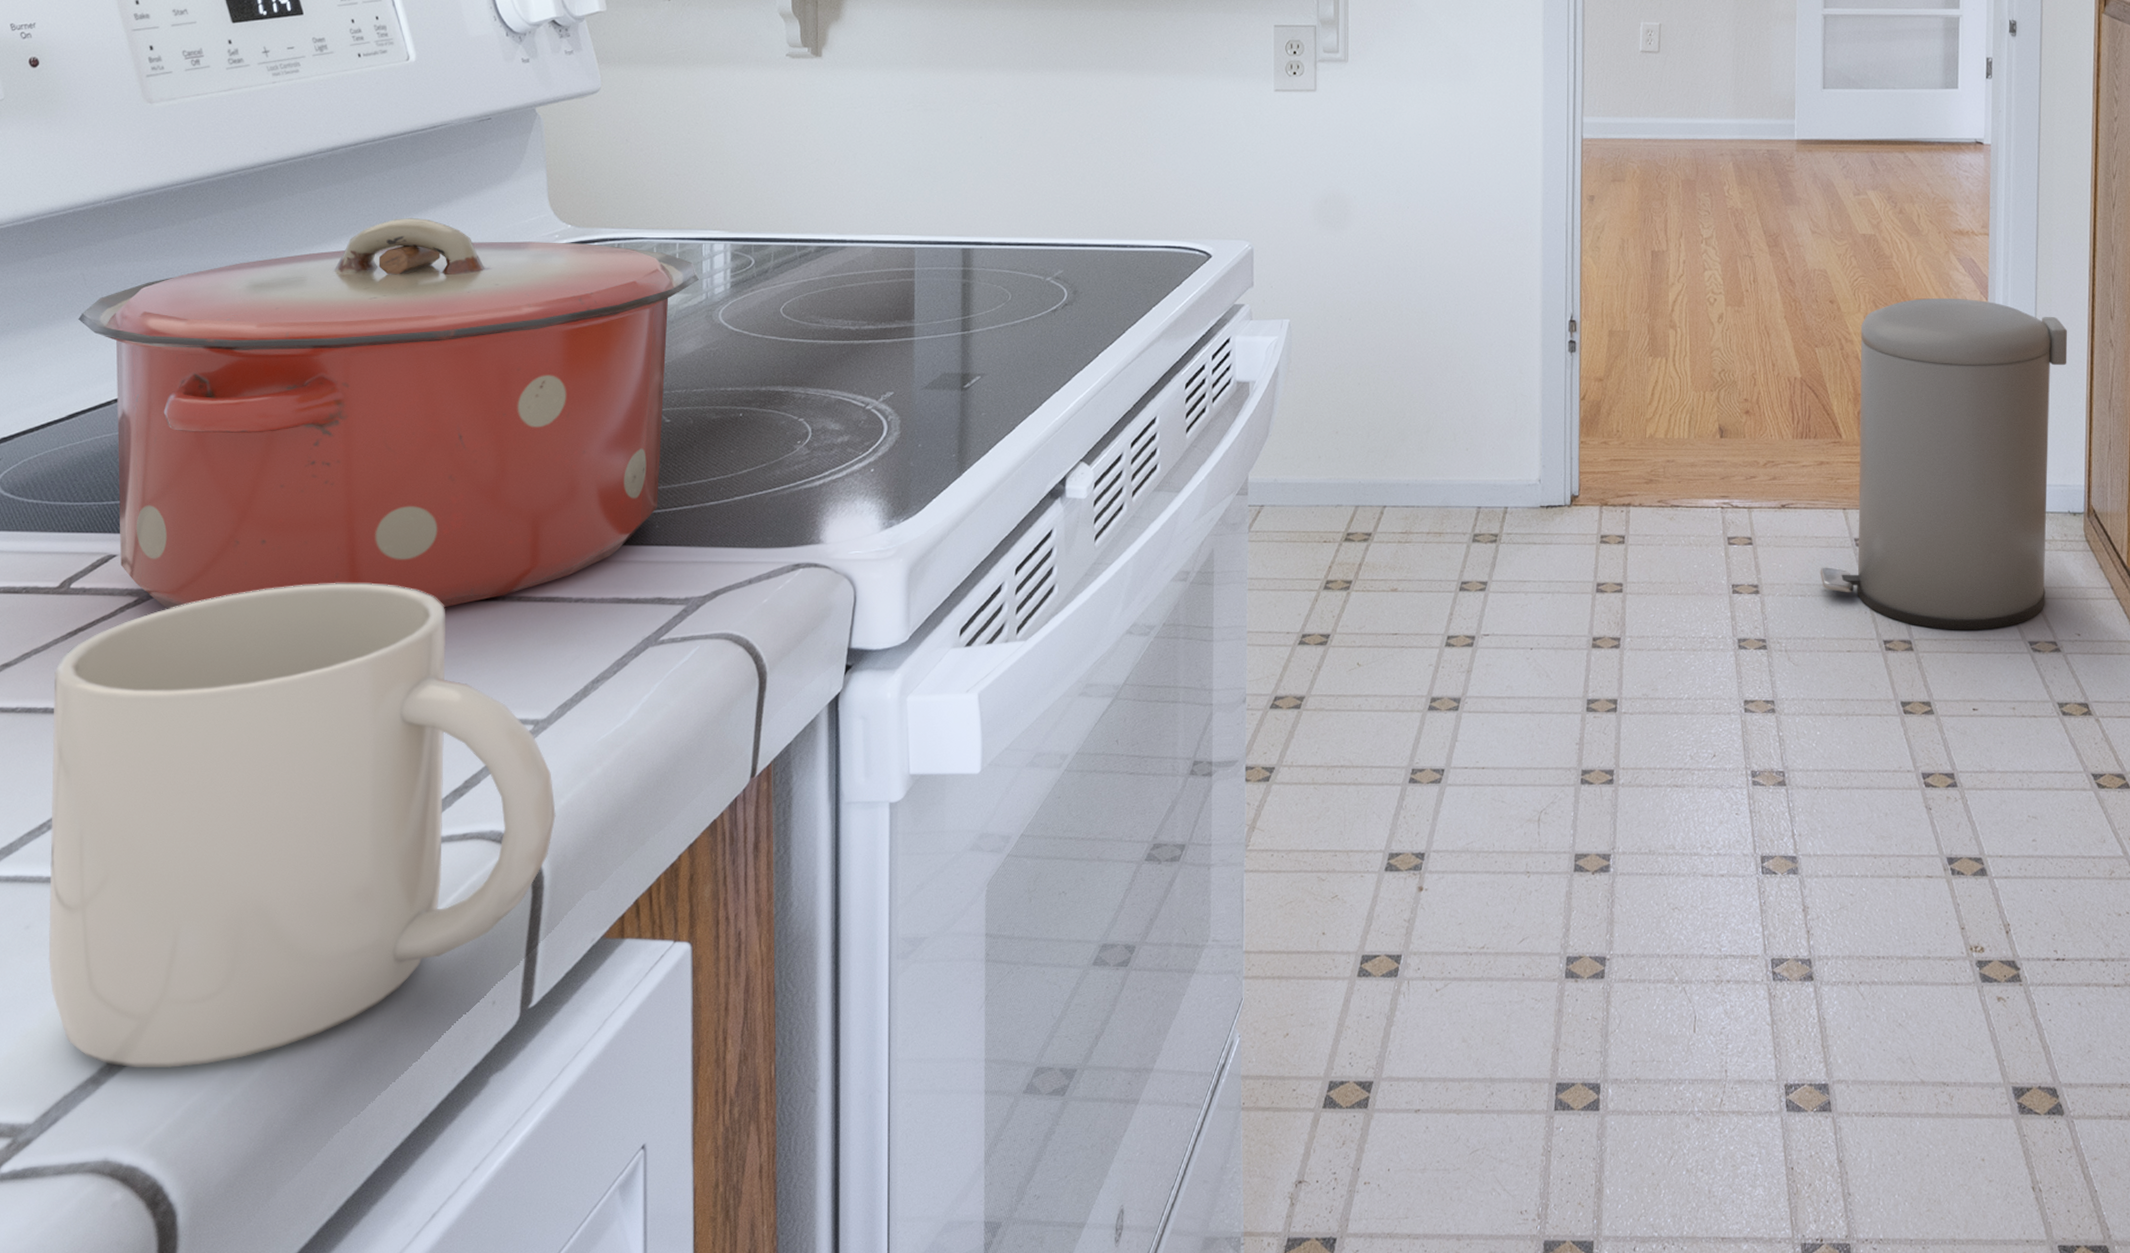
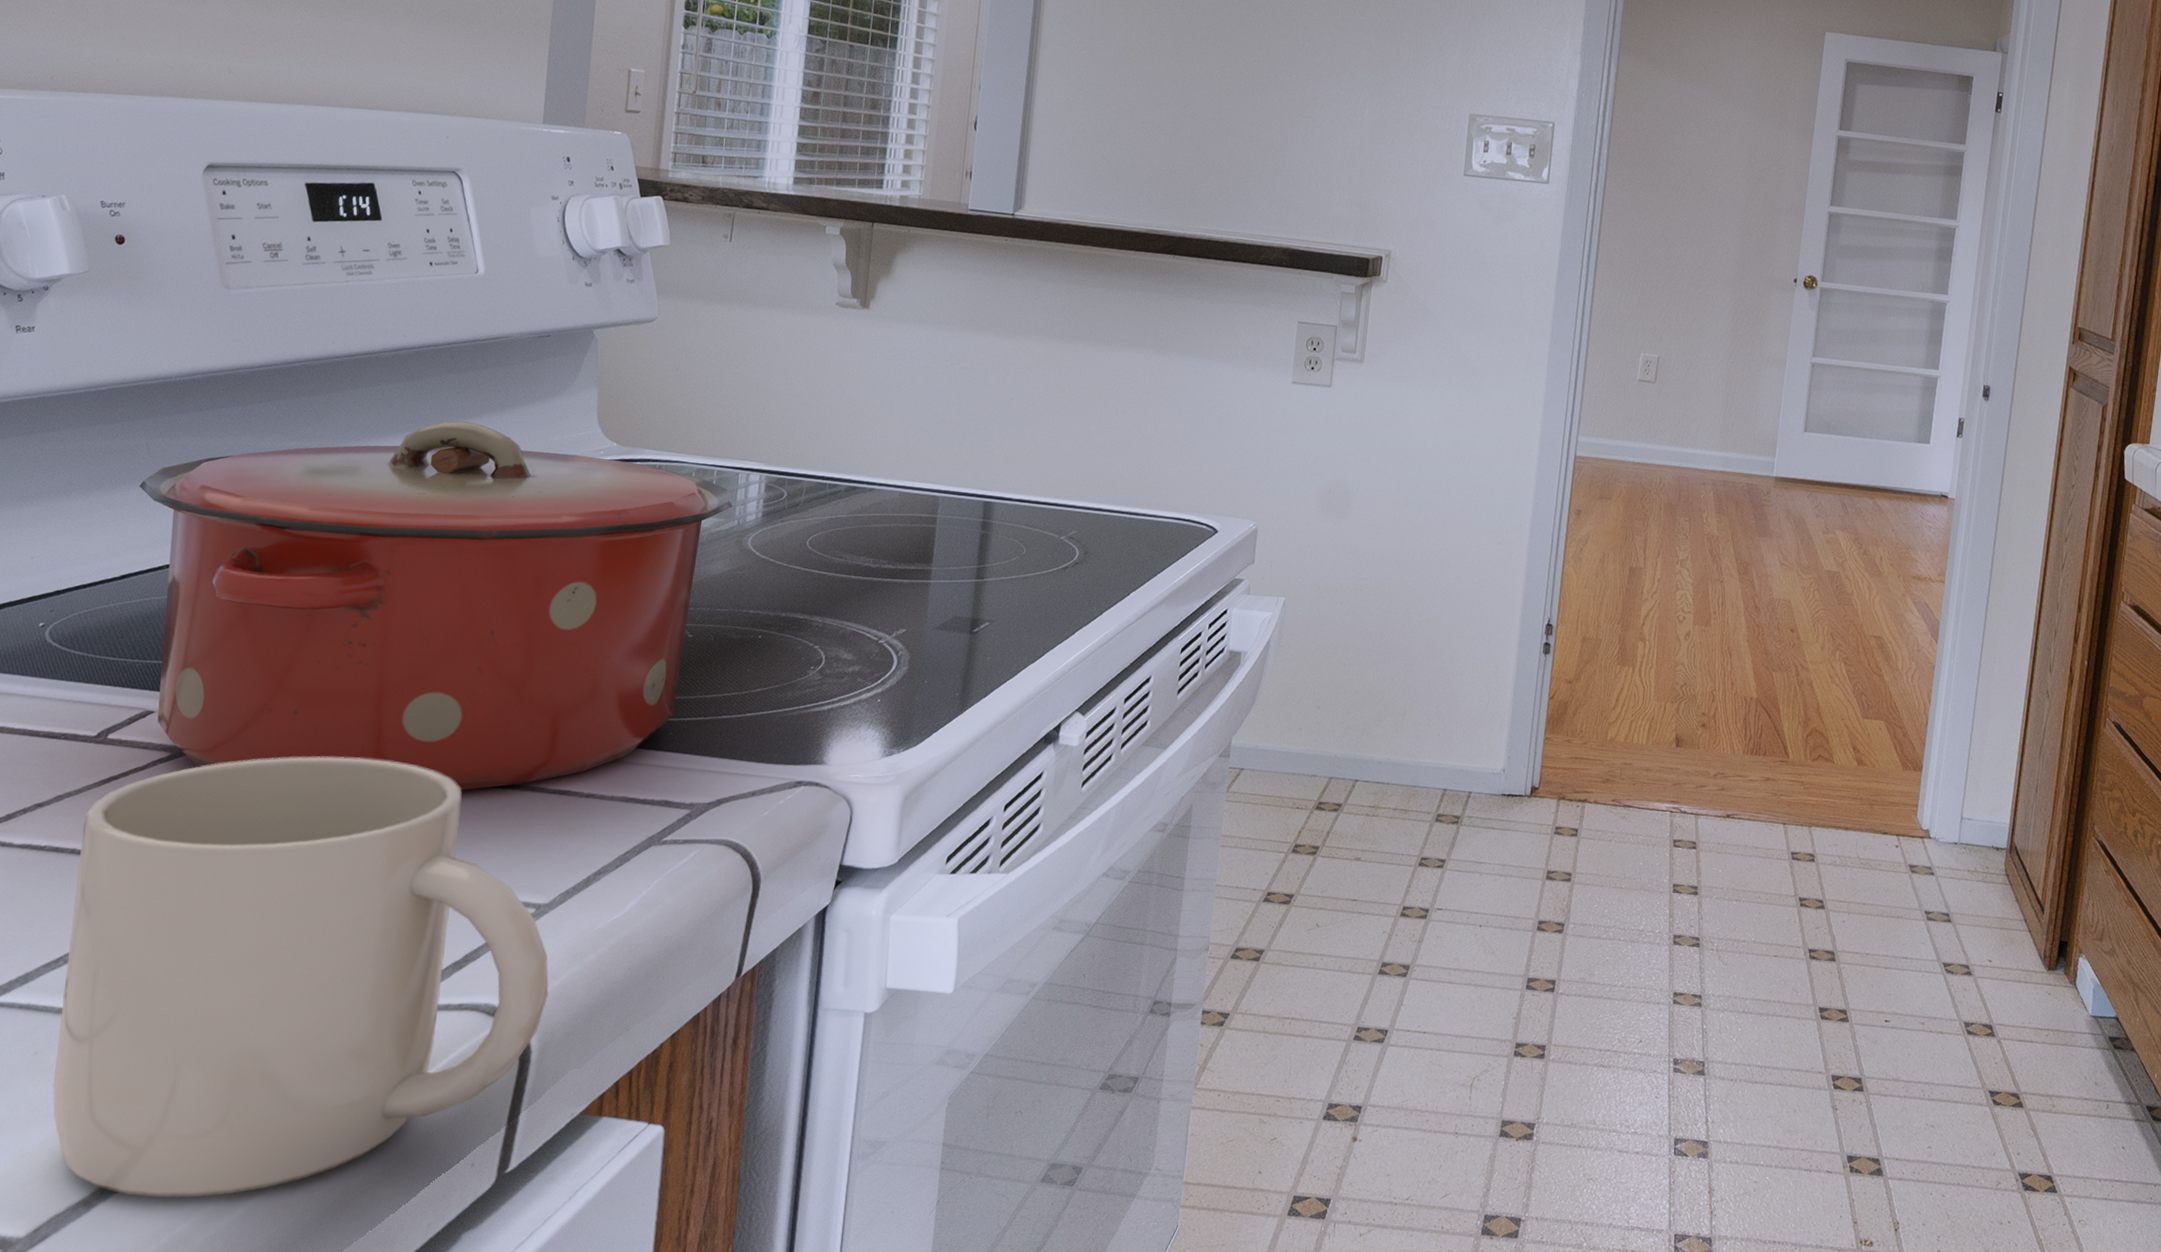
pedal bin: present [1820,297,2068,631] -> none [1755,635,2009,949]

